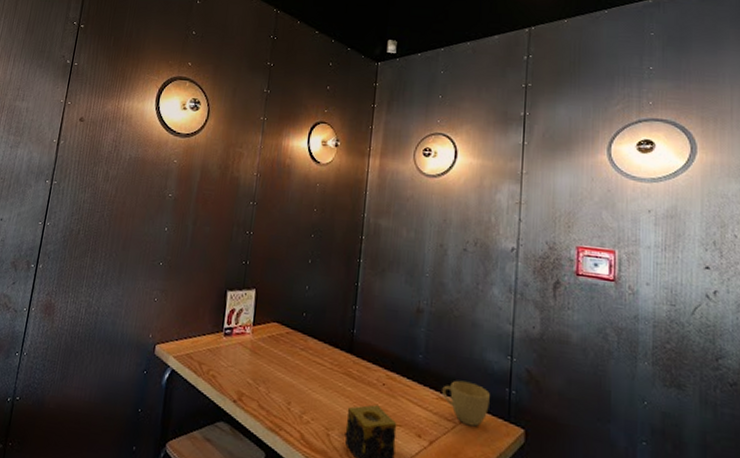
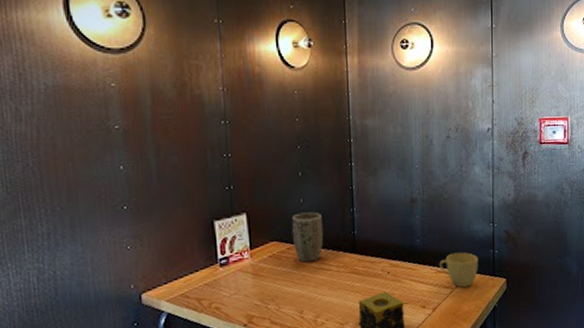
plant pot: none [292,299,325,353] -> present [291,212,324,263]

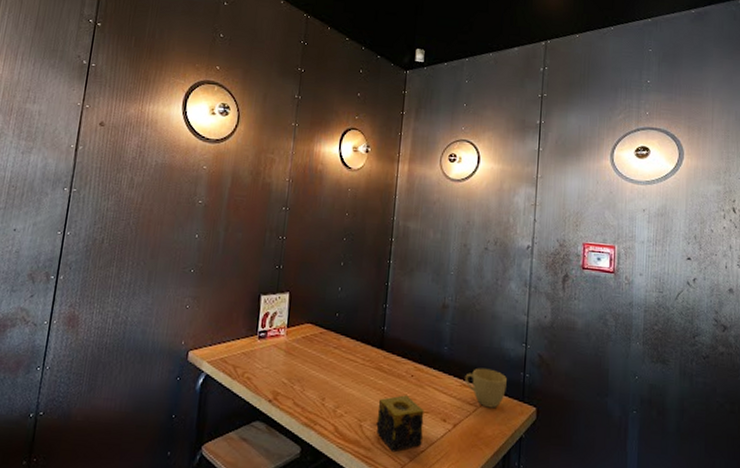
plant pot: present [291,212,324,263] -> none [326,300,357,350]

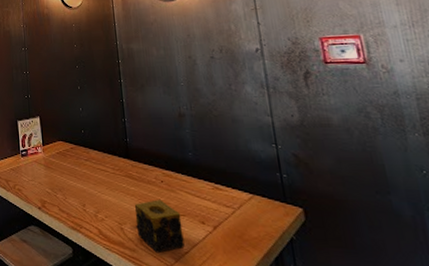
cup: present [465,368,507,409] -> none [216,171,264,210]

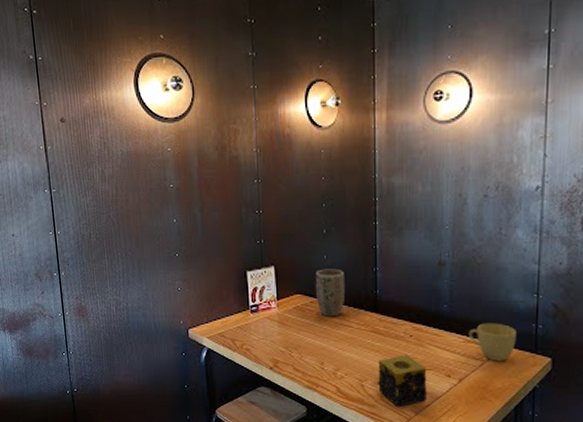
plant pot: none [73,119,100,162] -> present [315,269,346,317]
cup: none [216,171,264,210] -> present [469,323,516,362]

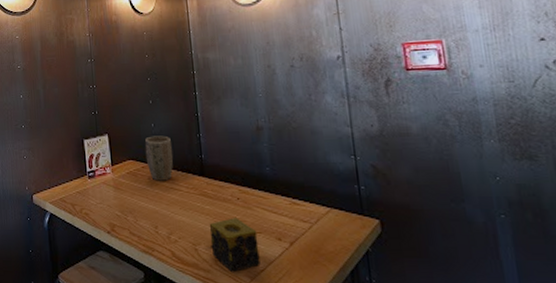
cup: present [469,323,516,362] -> none [293,184,341,224]

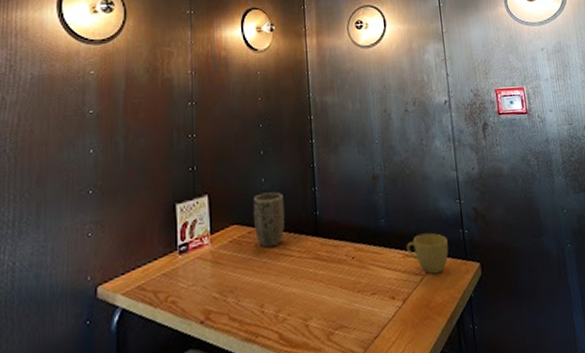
candle: present [209,218,261,272] -> none [322,280,374,345]
cup: none [293,184,341,224] -> present [406,232,449,274]

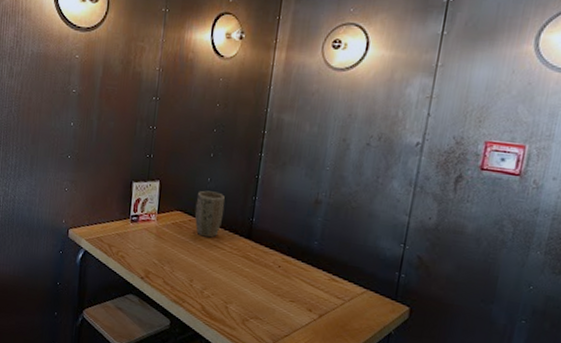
cup: present [406,232,449,274] -> none [334,264,380,304]

